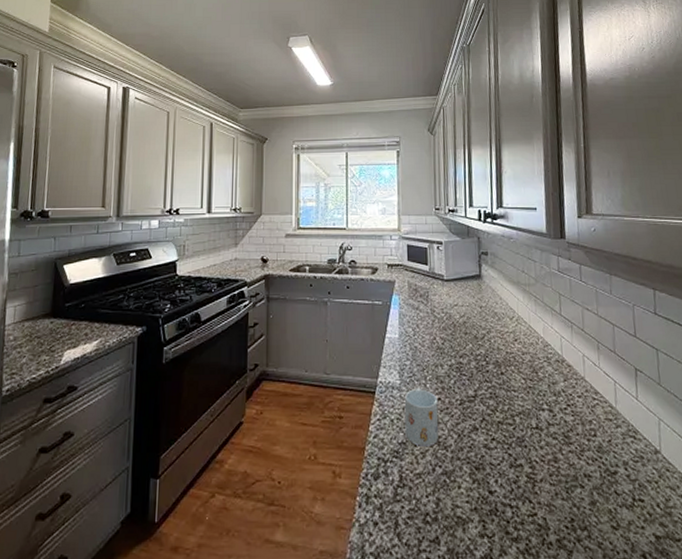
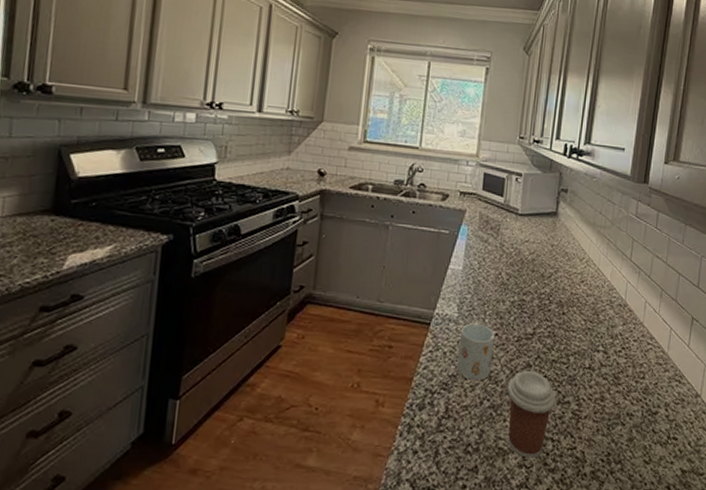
coffee cup: none [457,434,508,527] -> present [507,371,556,458]

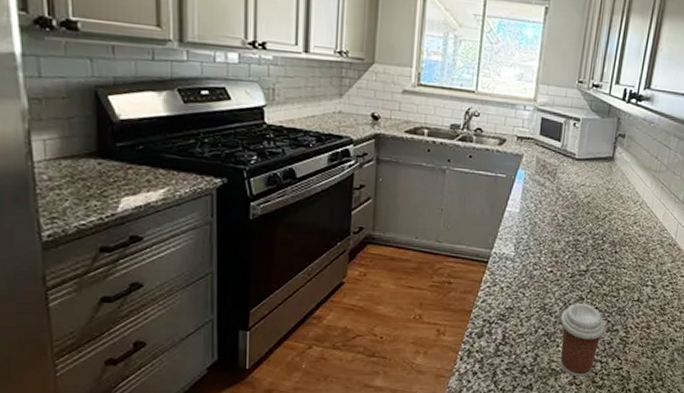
mug: present [457,322,495,380] -> none [513,260,550,312]

